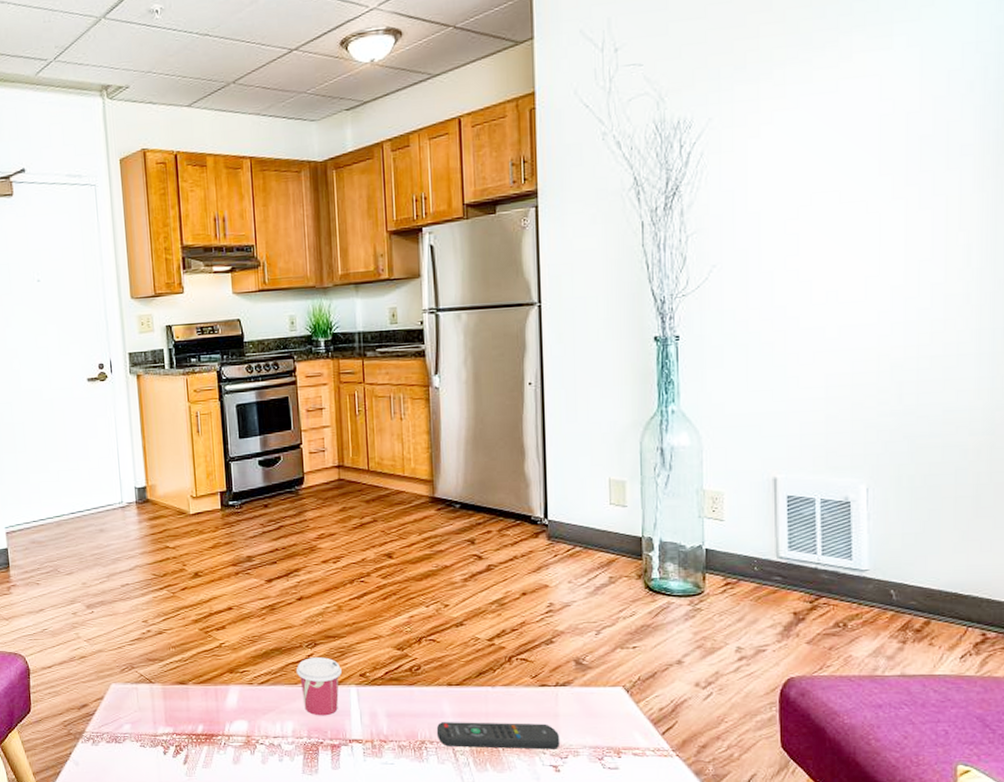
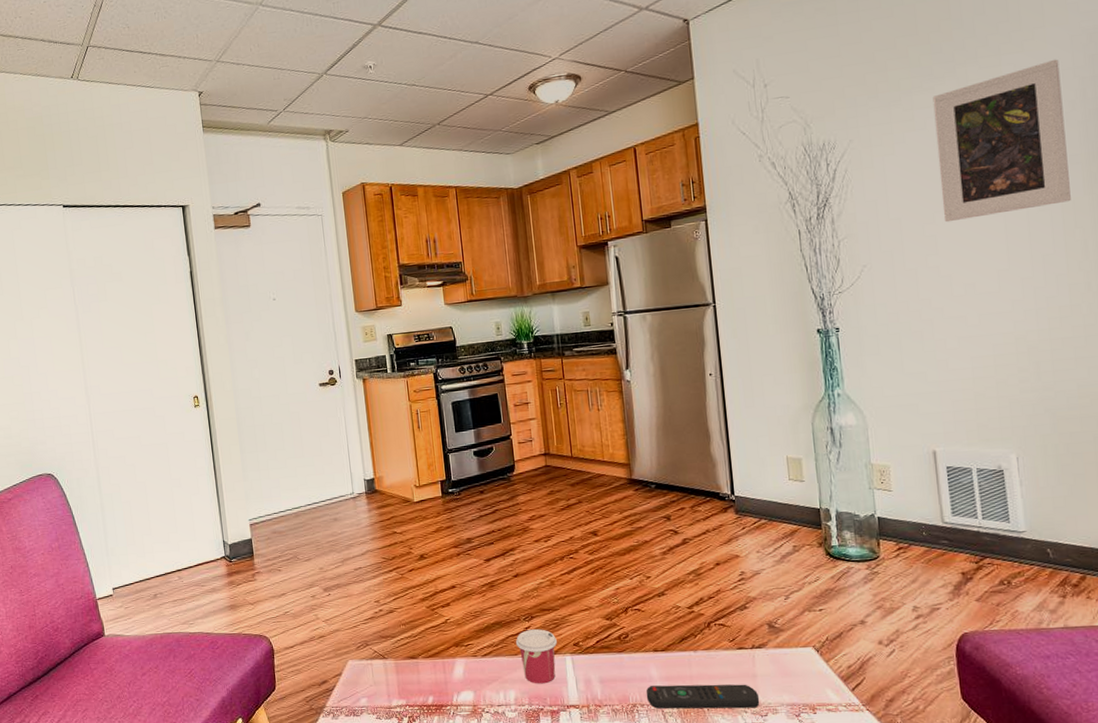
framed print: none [809,30,960,219] -> present [932,59,1071,223]

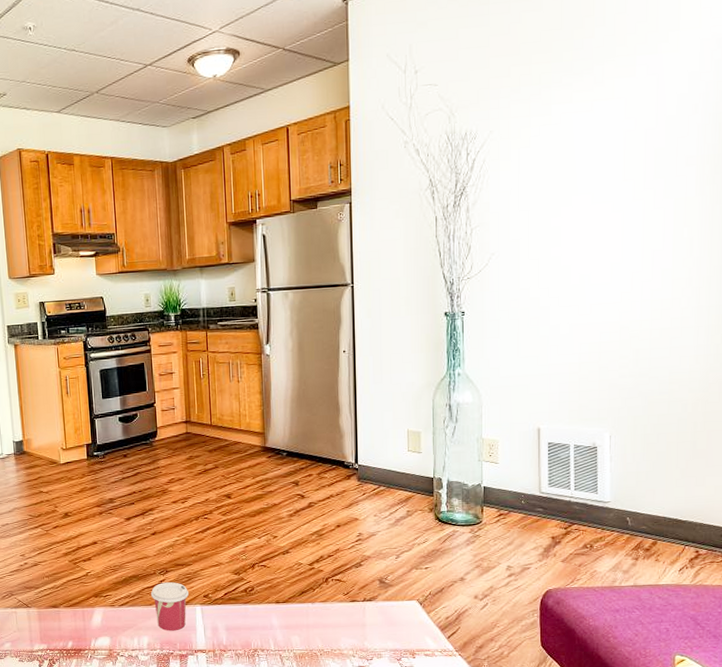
remote control: present [646,684,760,709] -> none [266,632,367,654]
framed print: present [932,59,1071,223] -> none [568,62,688,216]

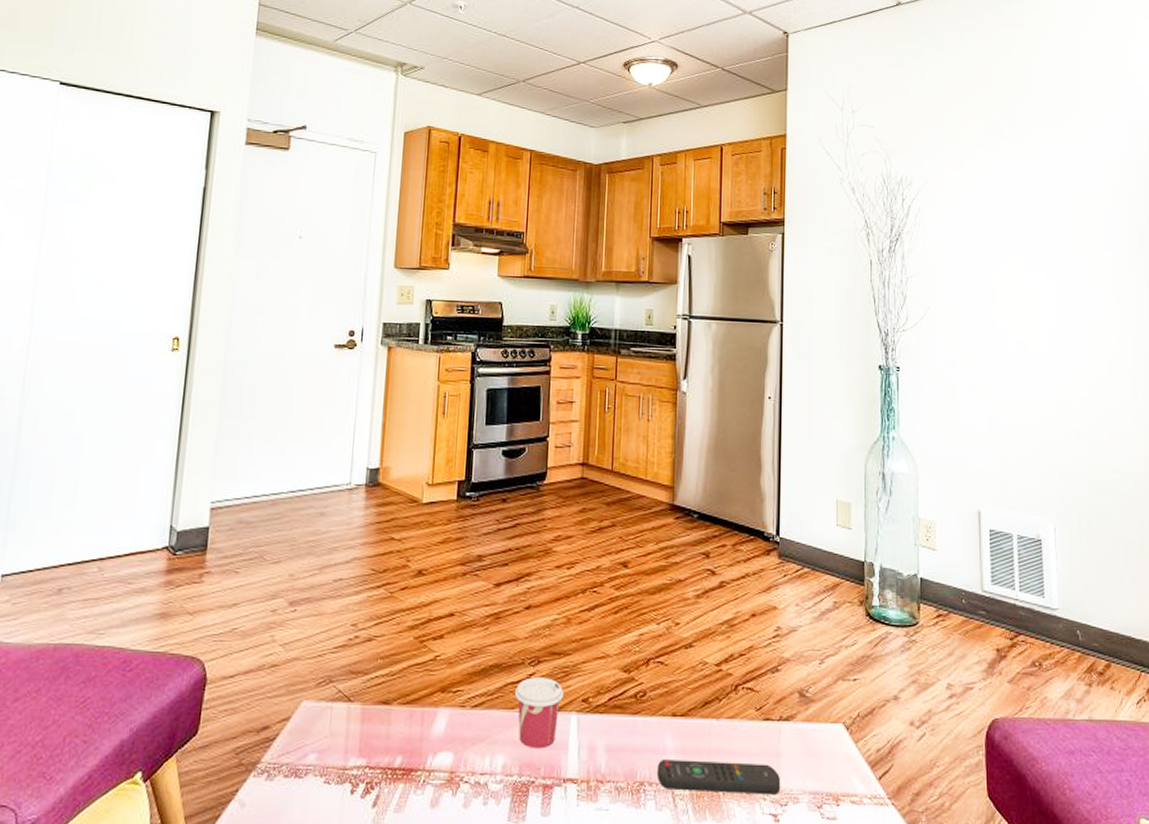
remote control: none [266,632,367,654] -> present [656,760,781,795]

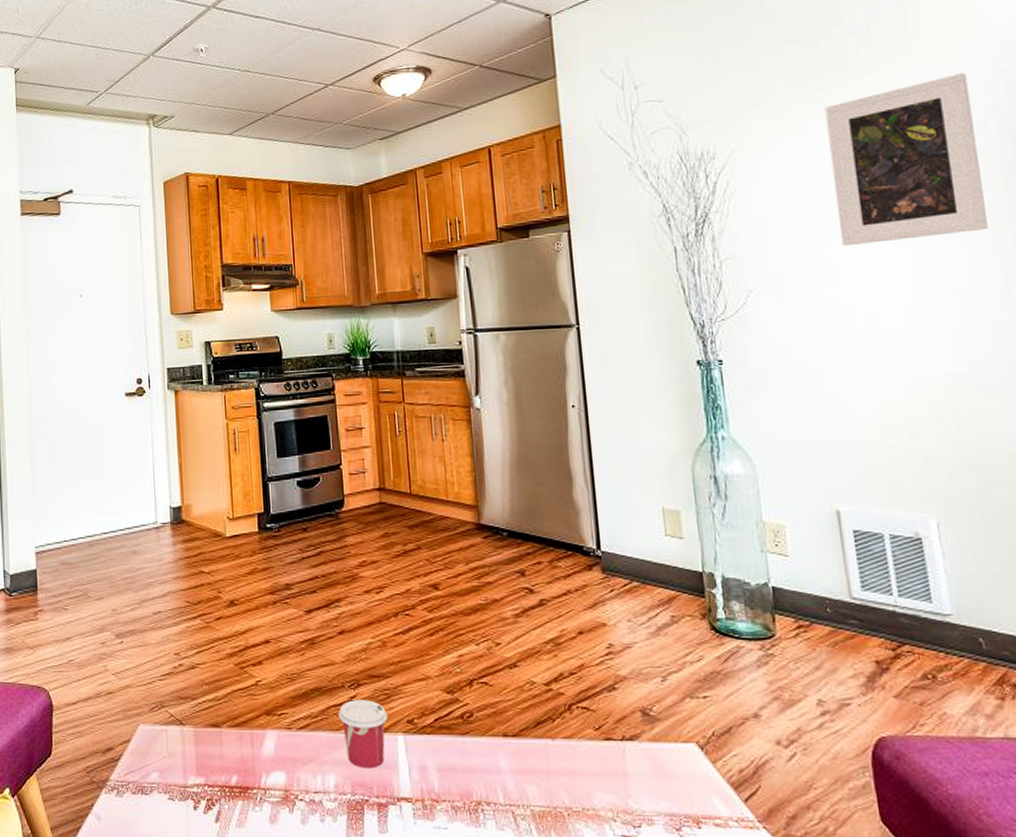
remote control: present [656,760,781,795] -> none [493,780,632,816]
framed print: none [1001,141,1113,277] -> present [824,72,988,247]

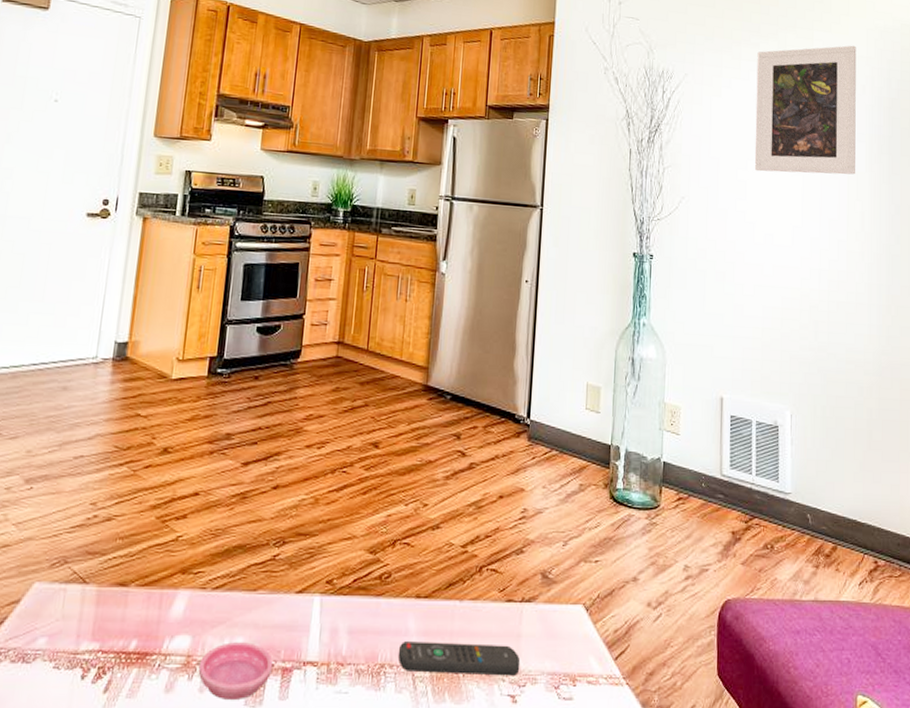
saucer: none [297,778,368,833] -> present [198,642,274,701]
cup: present [337,700,387,769] -> none [257,558,308,631]
remote control: none [493,780,632,816] -> present [397,641,521,676]

